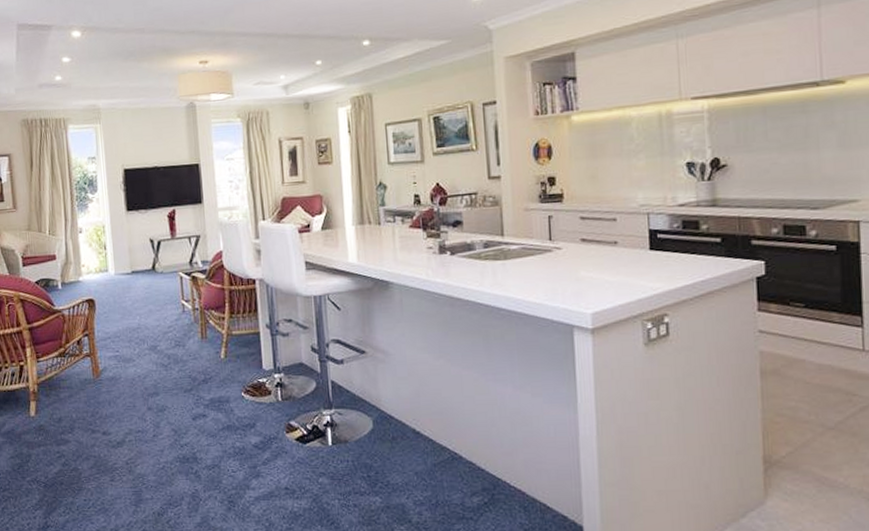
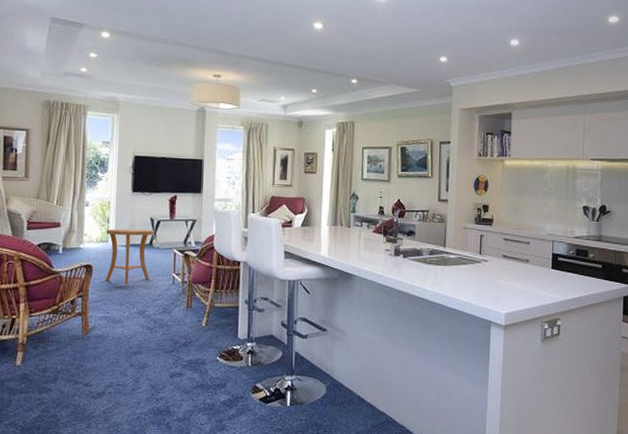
side table: none [104,252,156,319] -> present [105,228,154,285]

